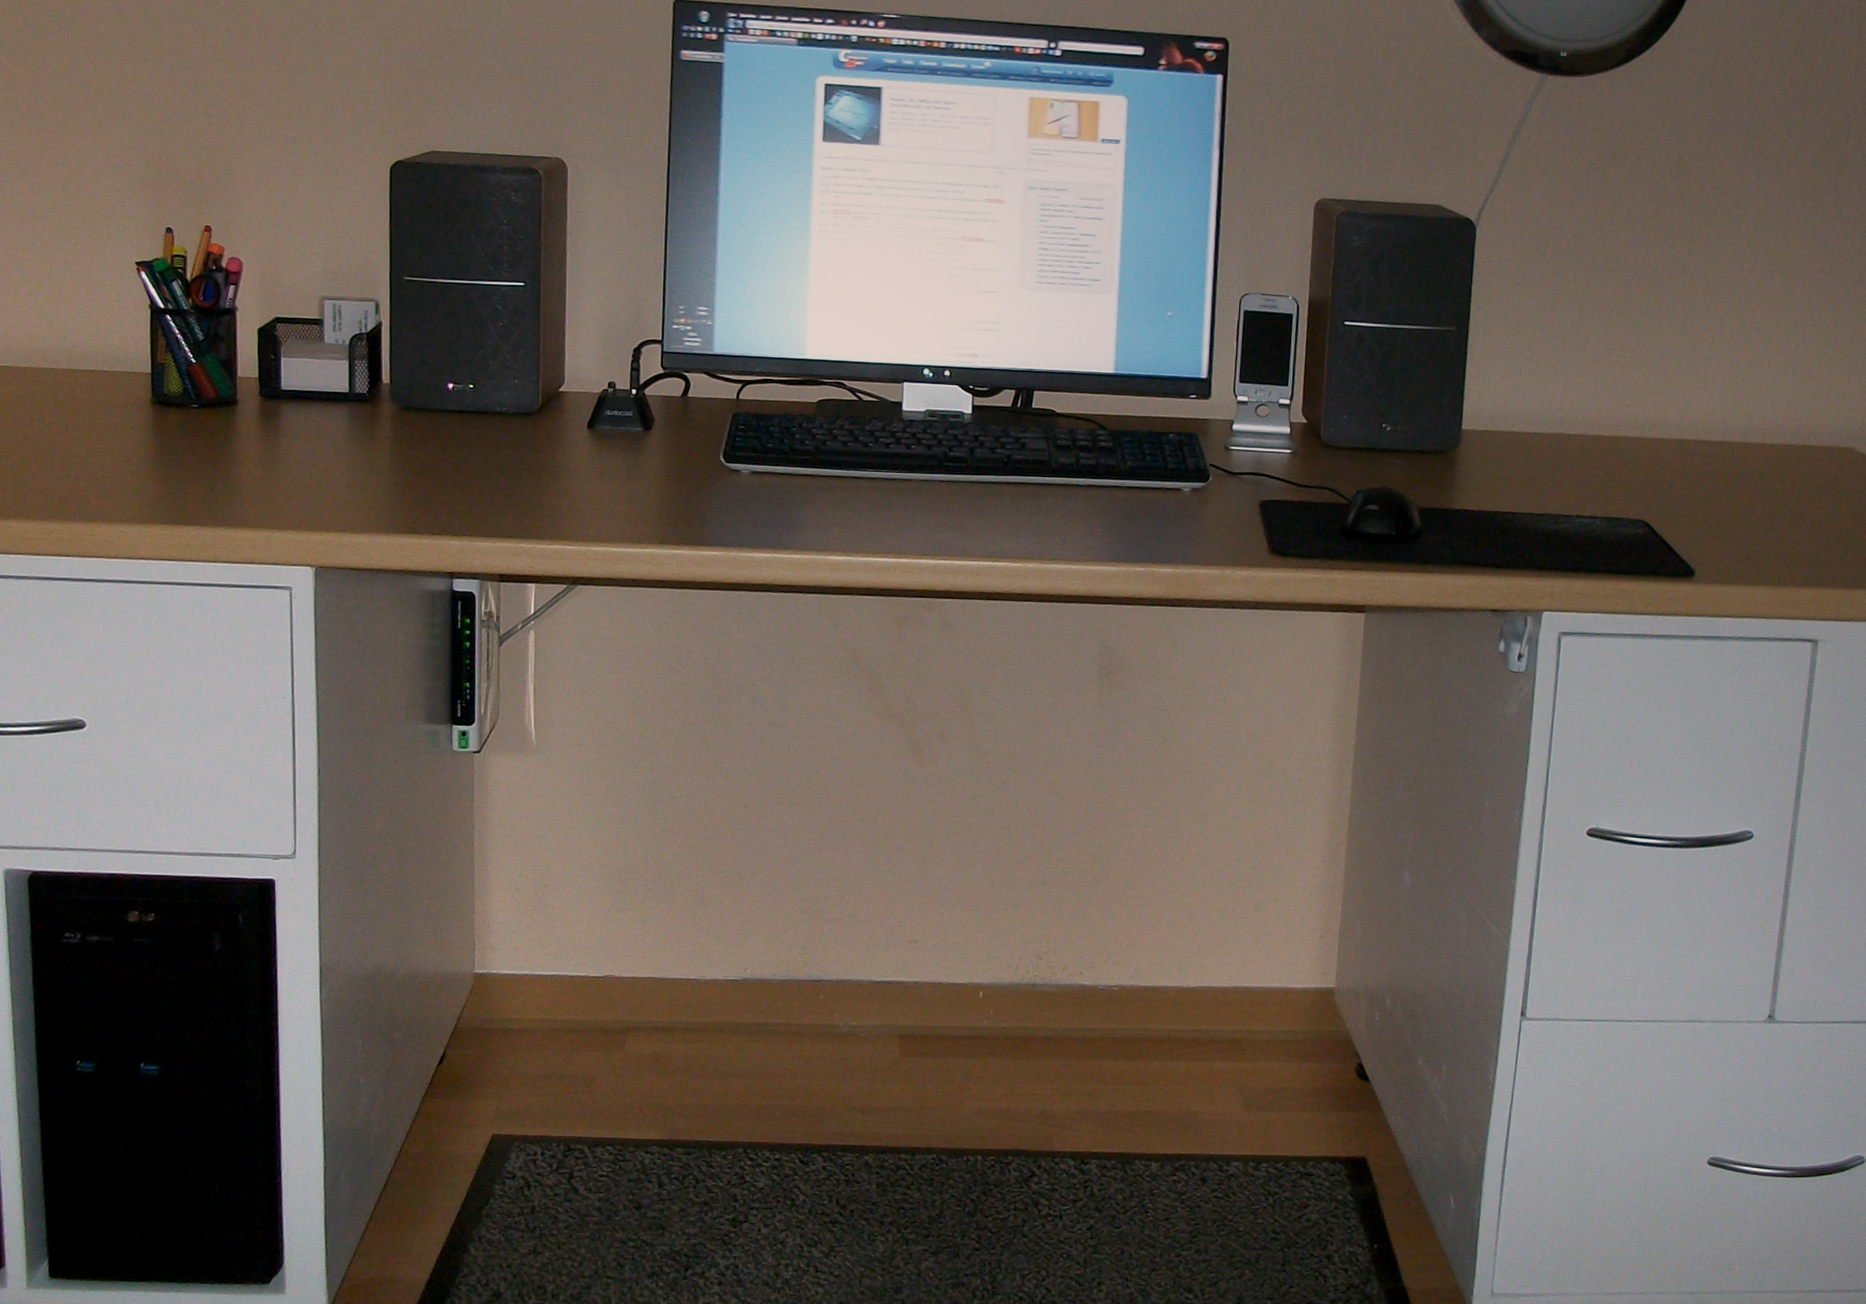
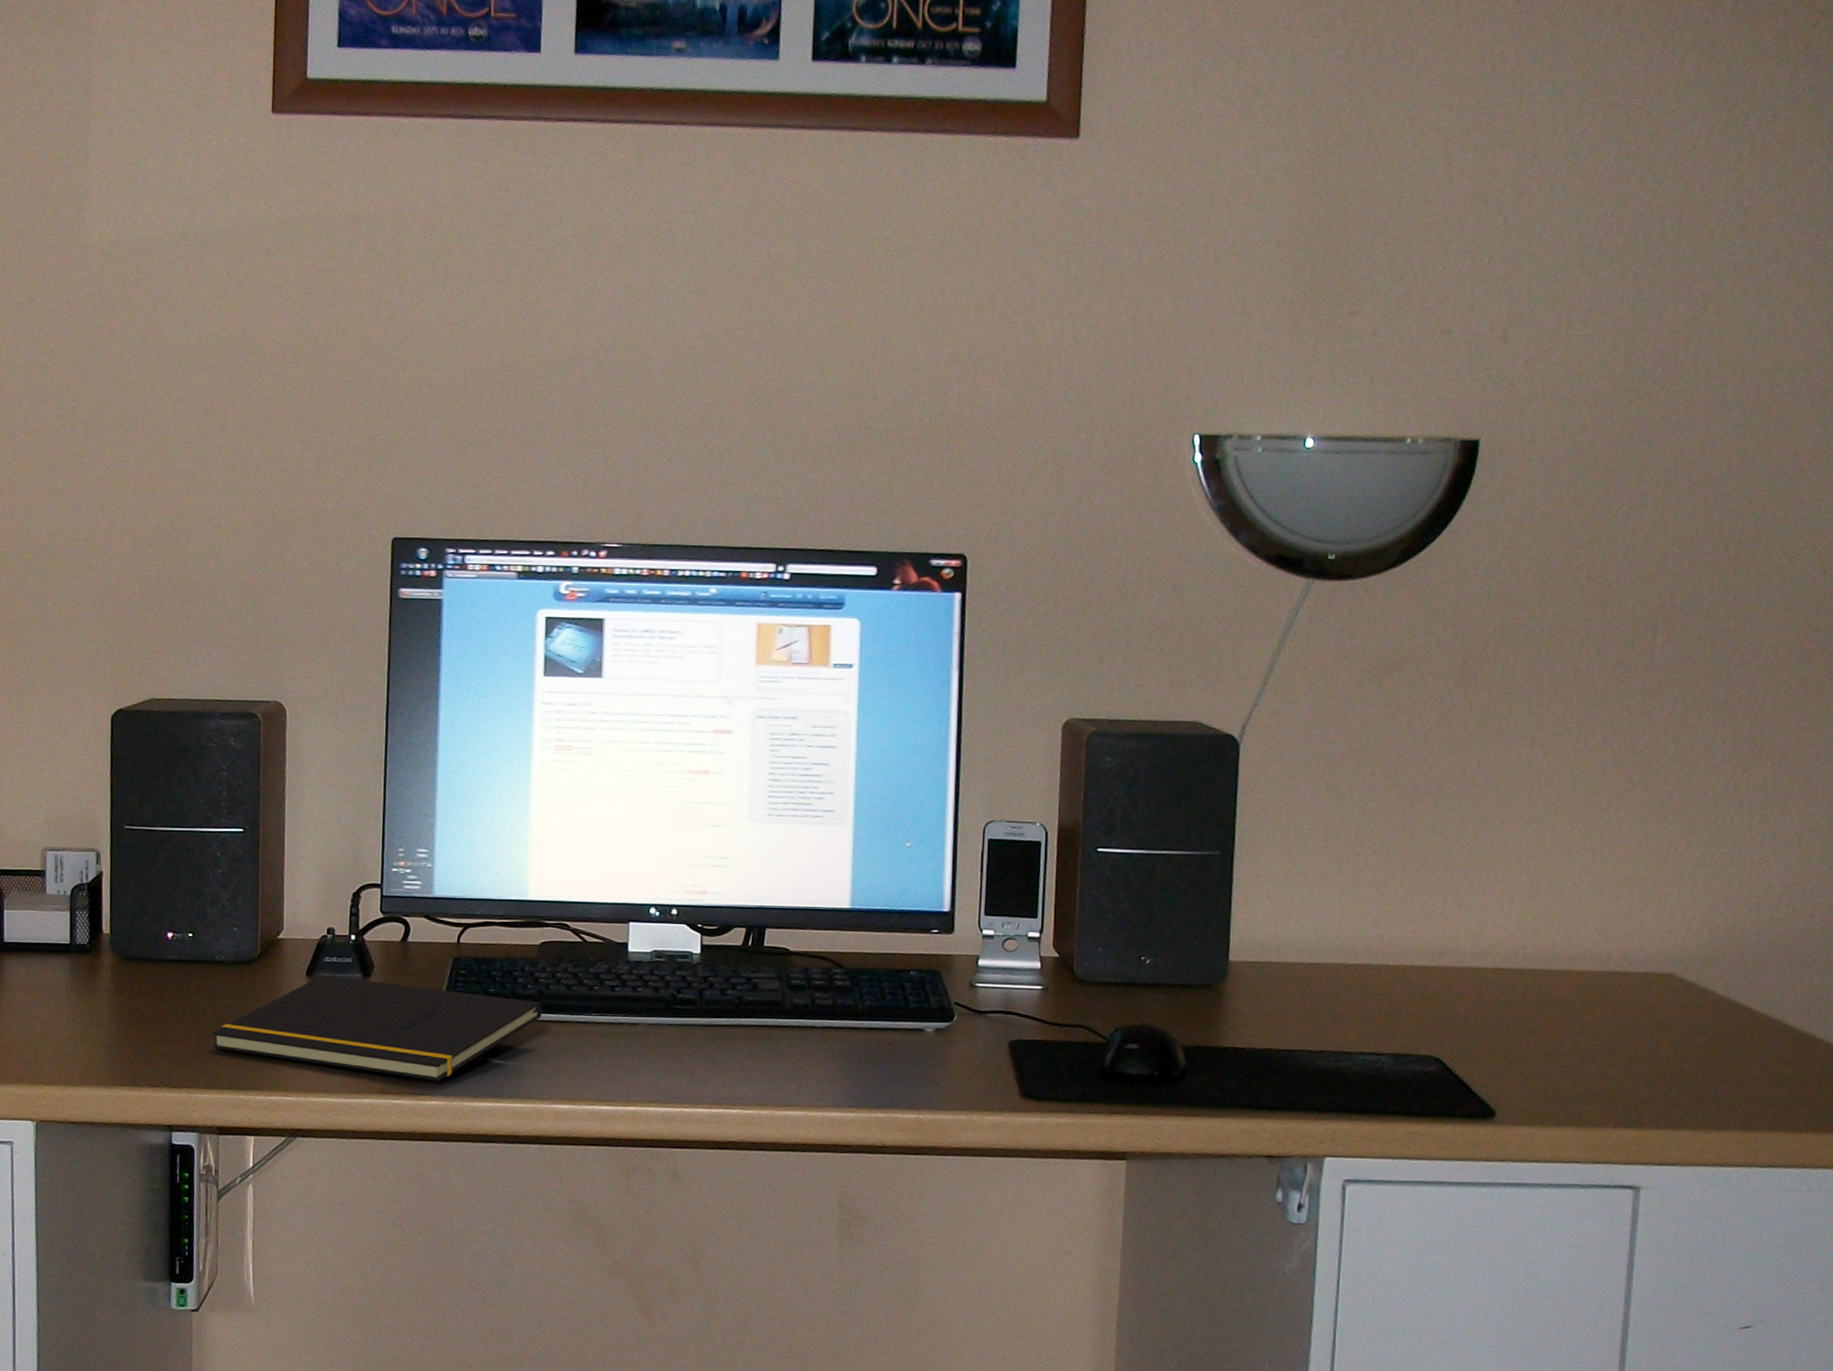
notepad: none [492,428,819,532] -> present [211,975,542,1081]

